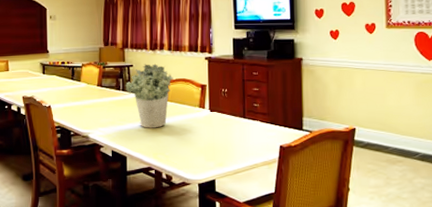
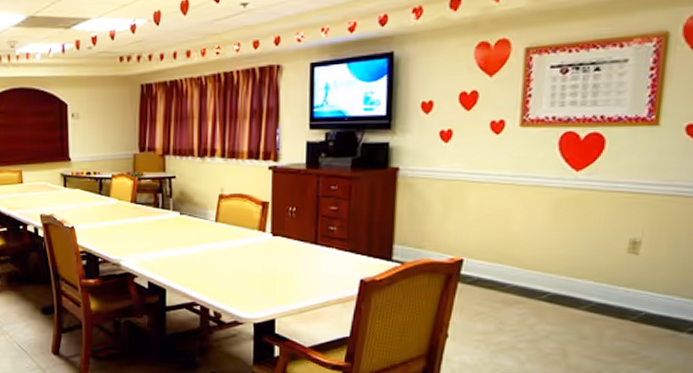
potted plant: present [126,64,174,128] -> none [166,174,227,255]

